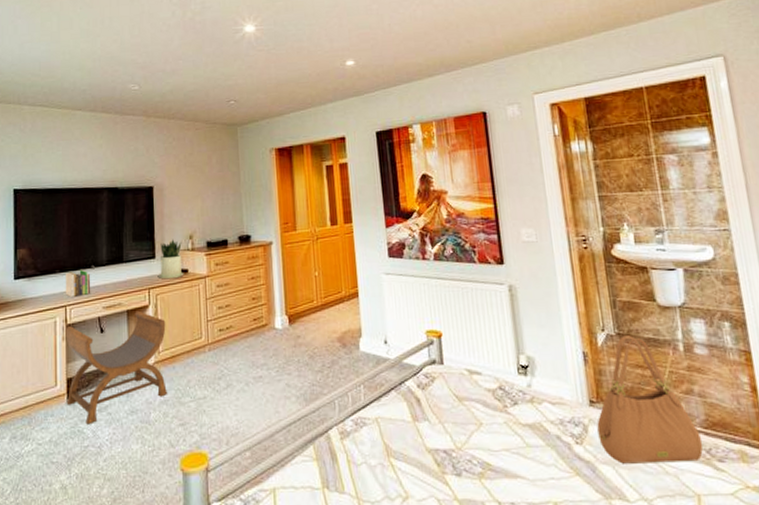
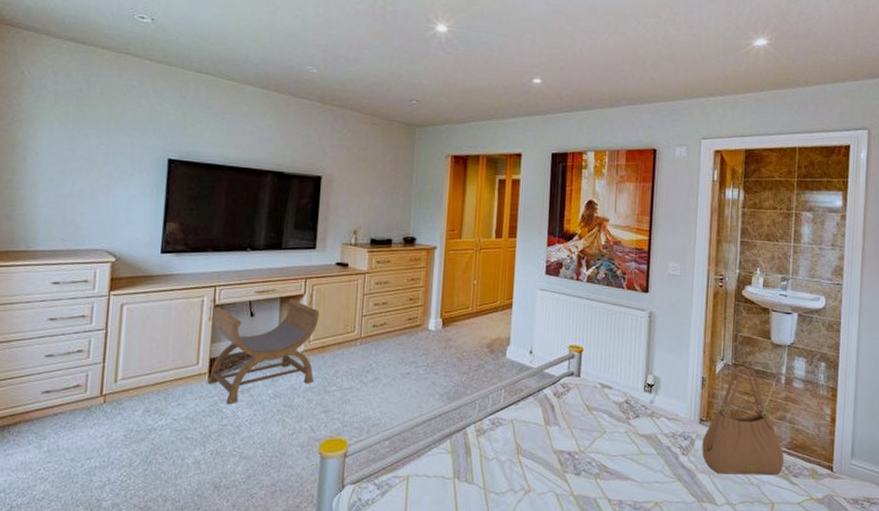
books: present [65,269,91,297] -> none [216,250,246,278]
planter: present [159,239,184,280] -> none [317,232,345,272]

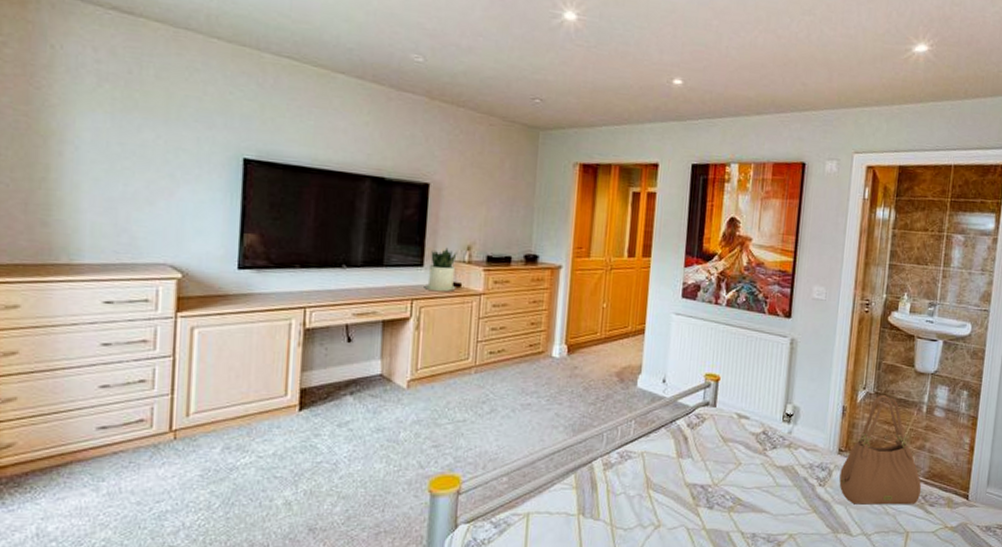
stool: present [207,298,320,405] -> none [298,322,428,440]
planter: none [317,232,345,272] -> present [425,247,457,293]

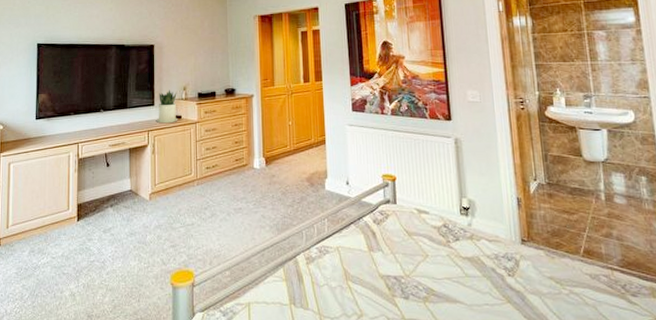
handbag: present [839,395,922,505] -> none [527,185,619,295]

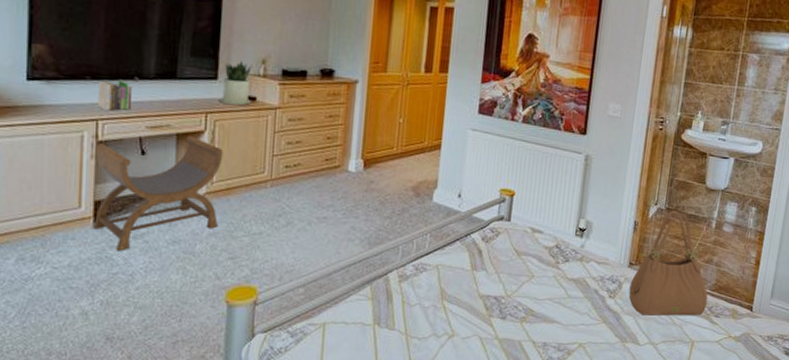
stool: none [77,149,162,243] -> present [92,135,224,251]
books: none [78,112,100,136] -> present [97,79,133,111]
handbag: none [527,185,619,295] -> present [628,211,708,316]

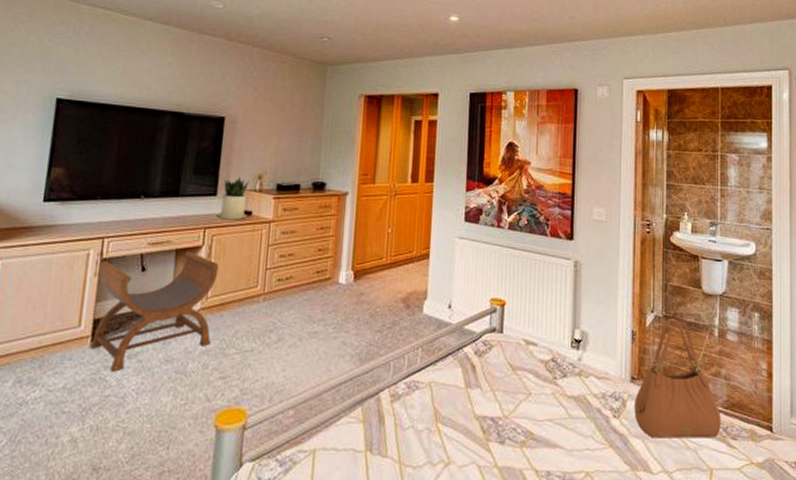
books: present [97,79,133,111] -> none [104,198,139,229]

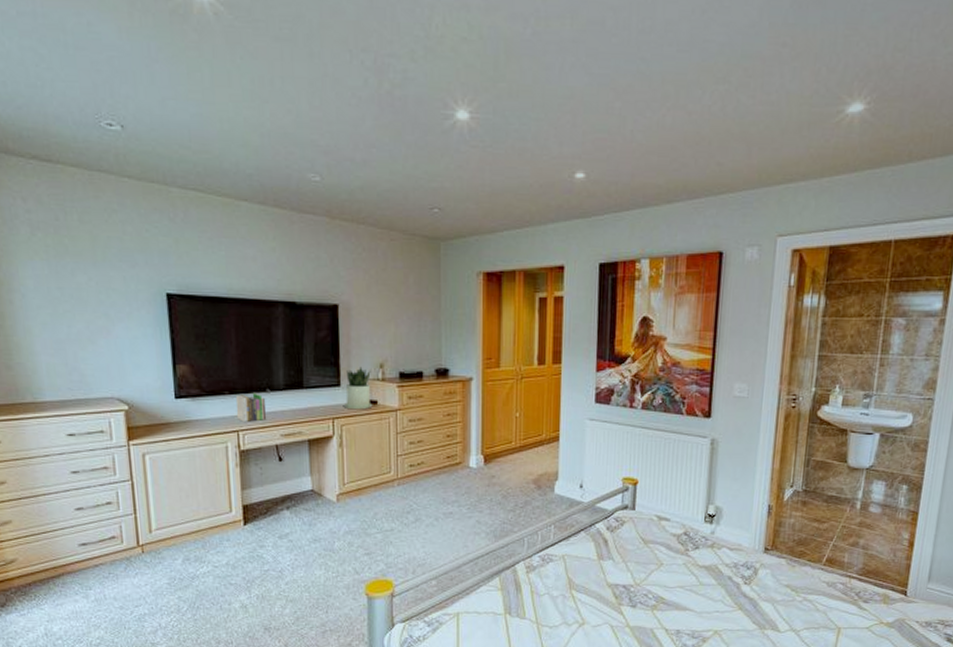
stool: present [89,250,219,372] -> none [239,440,352,550]
books: none [104,198,139,229] -> present [235,392,267,422]
handbag: present [634,318,722,439] -> none [765,493,855,602]

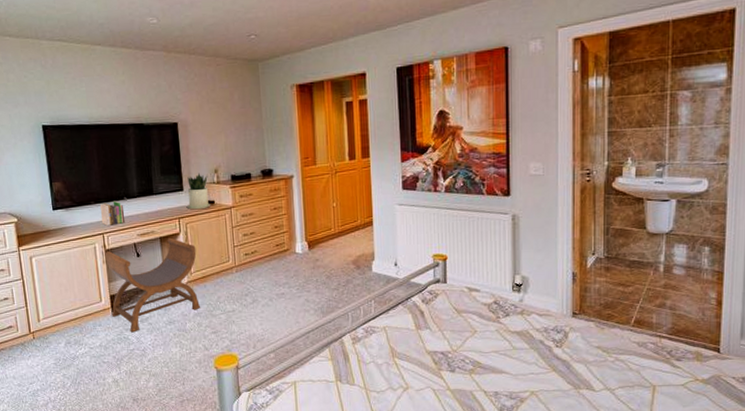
stool: none [239,440,352,550] -> present [105,237,200,333]

